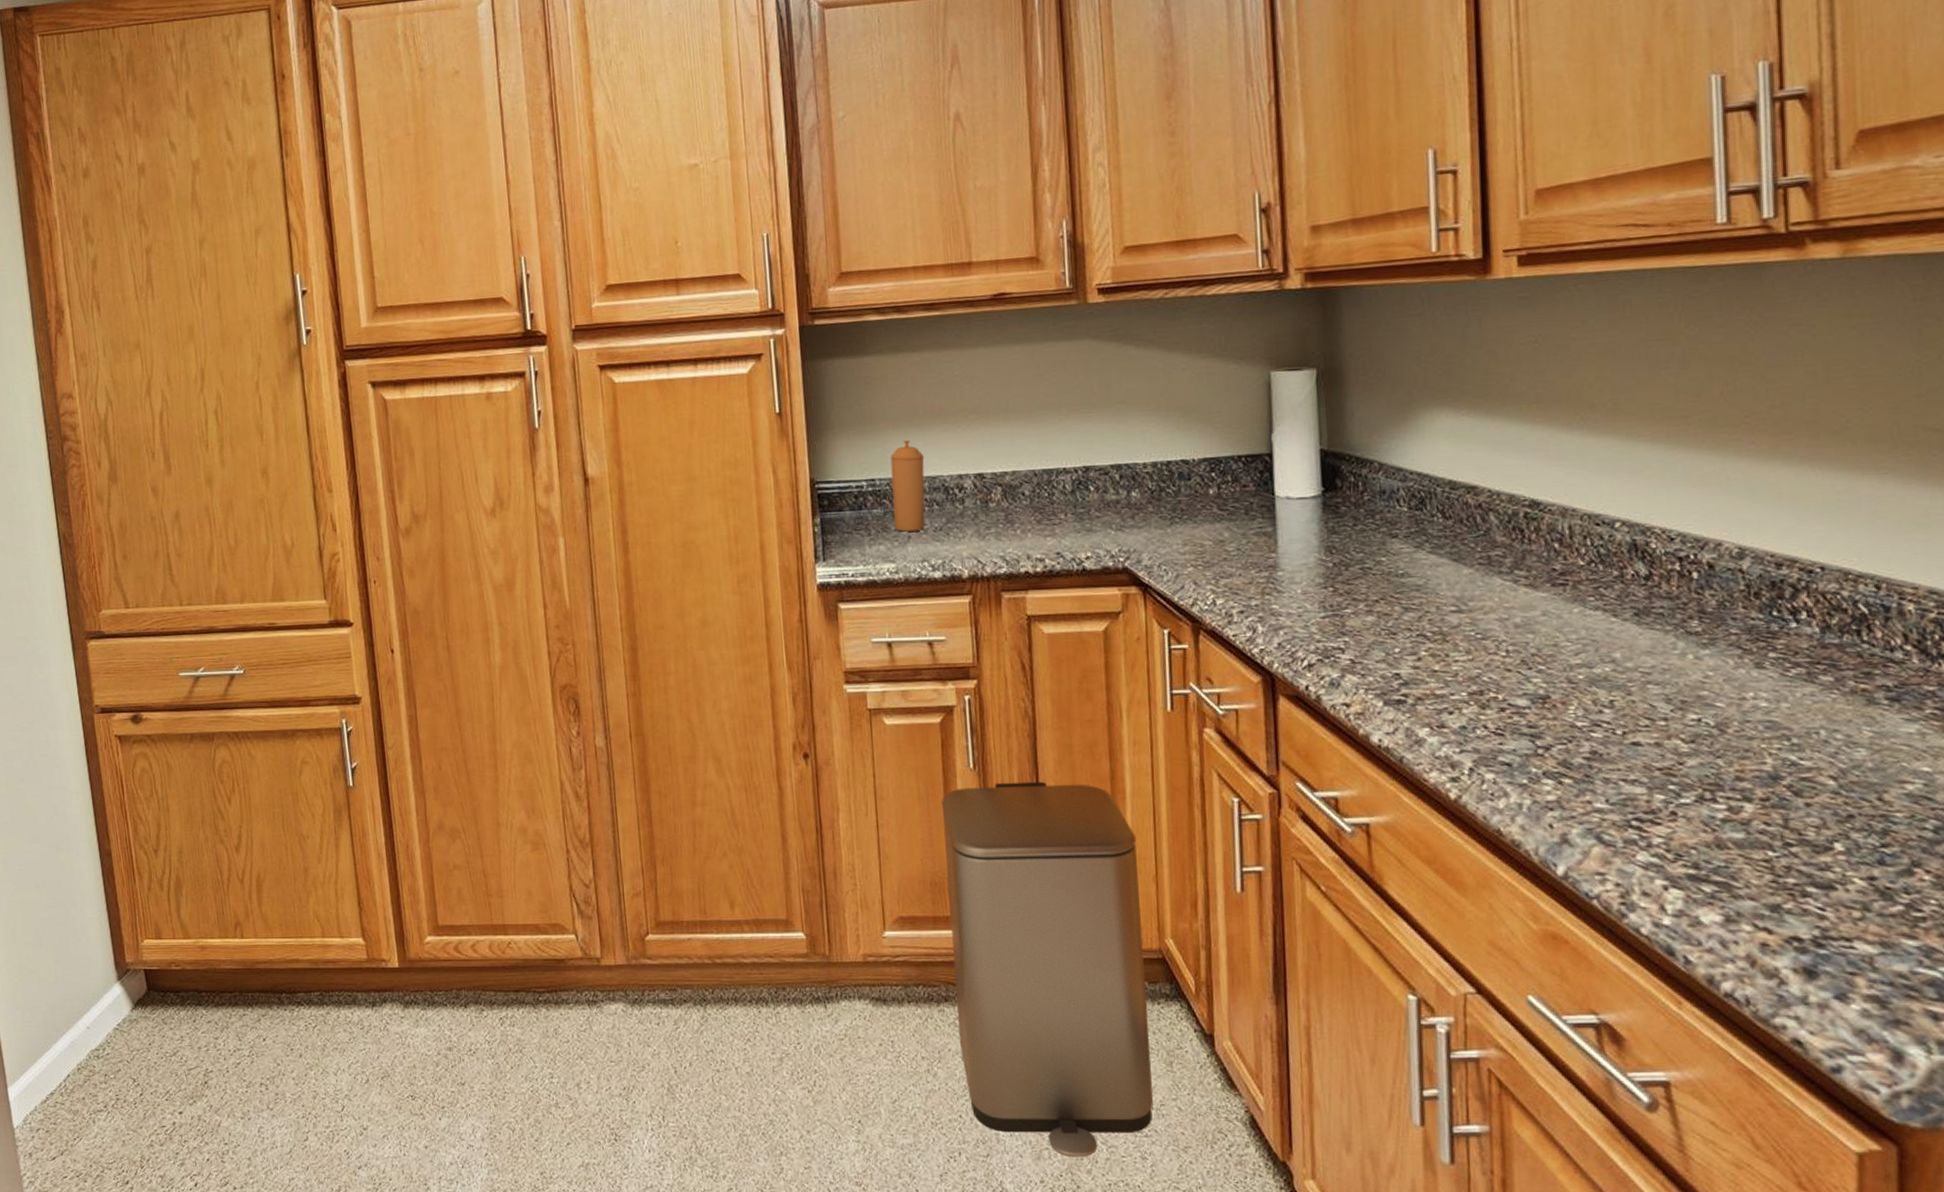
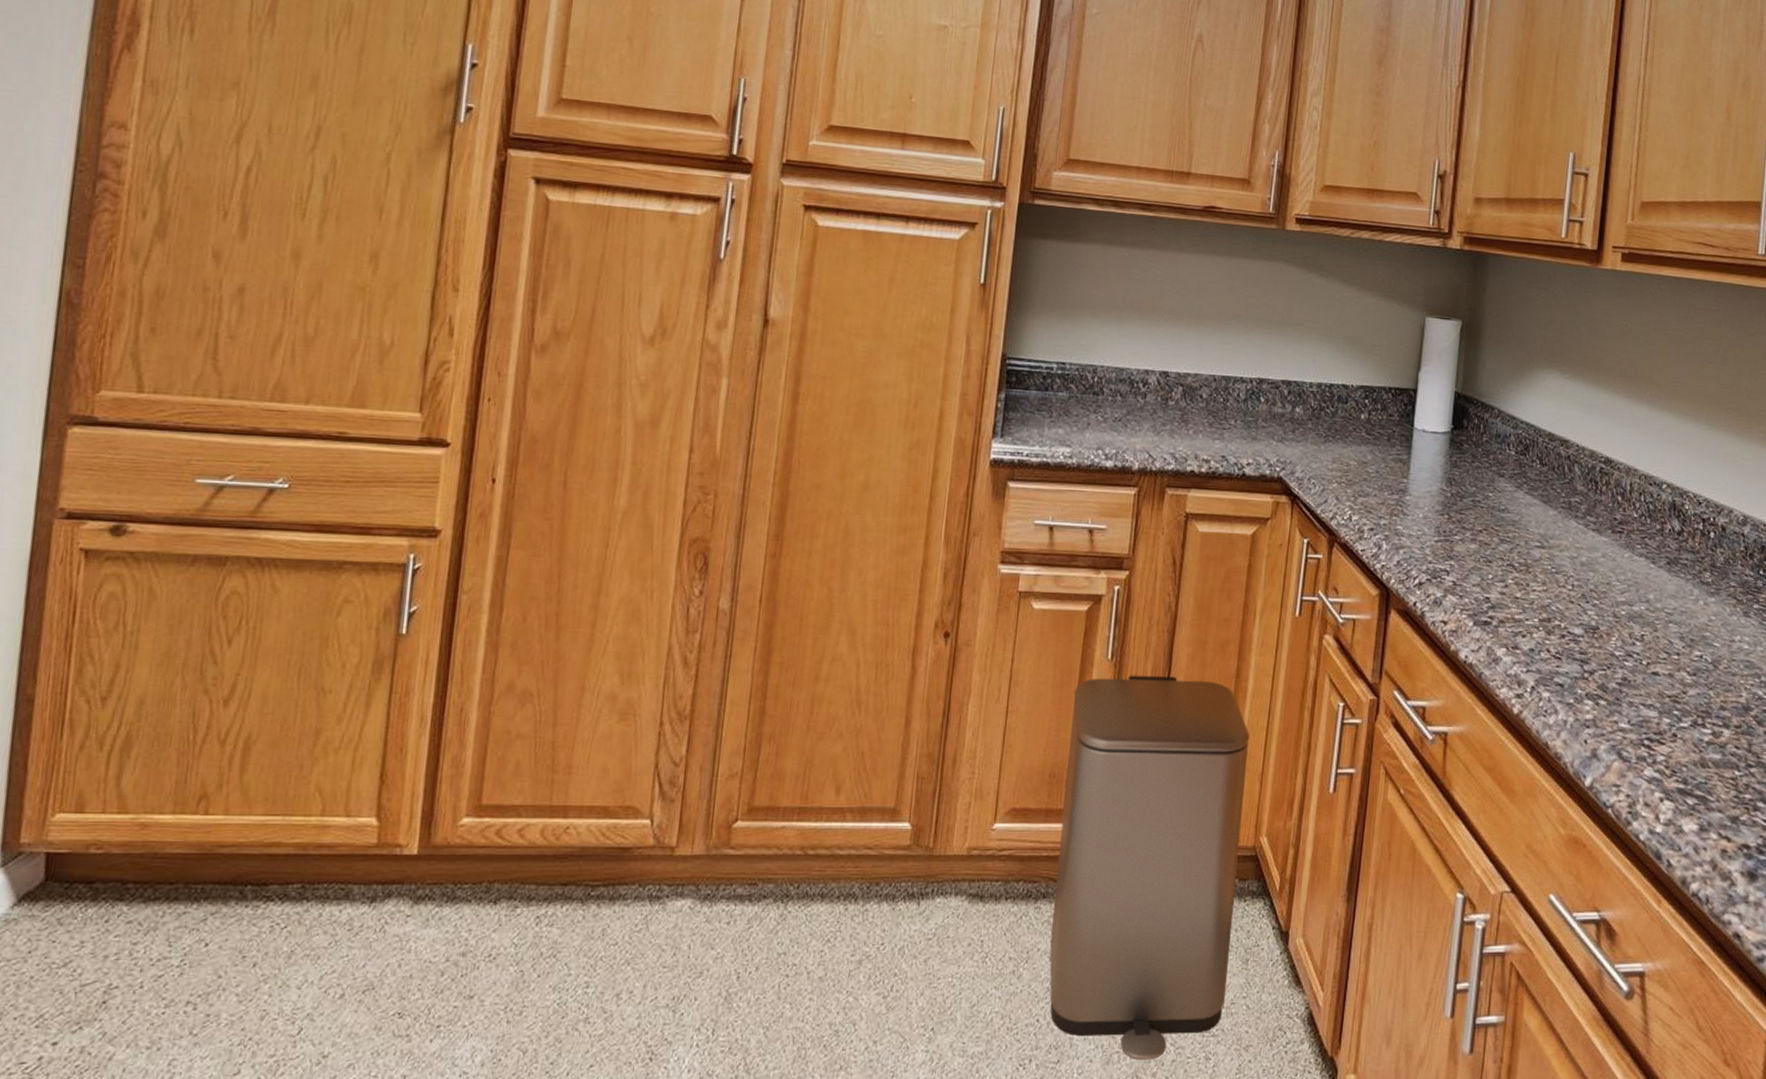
canister: present [890,440,925,532] -> none [1076,329,1117,419]

